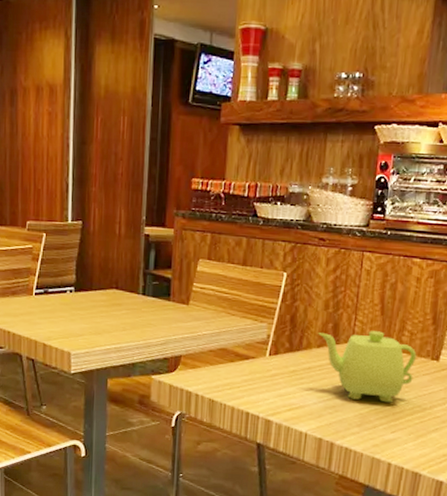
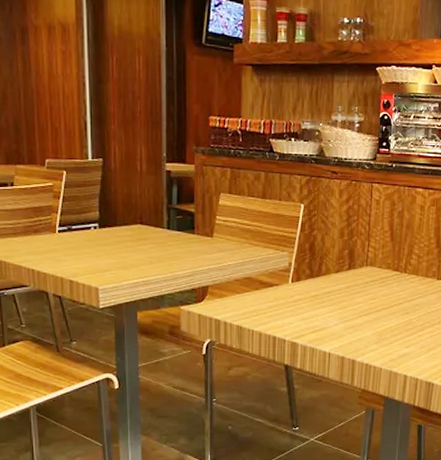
teapot: present [318,331,417,403] -> none [335,255,424,321]

